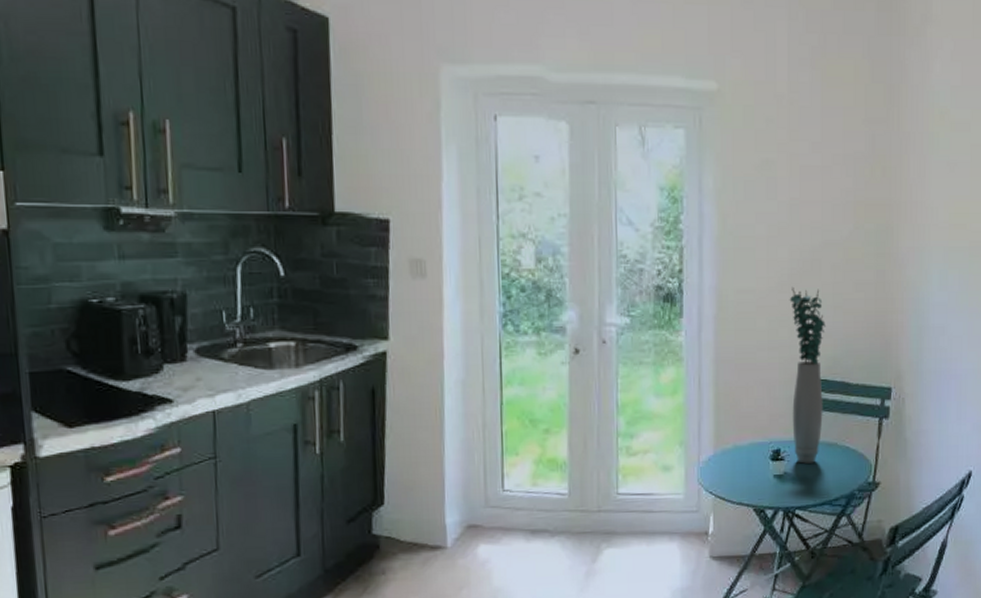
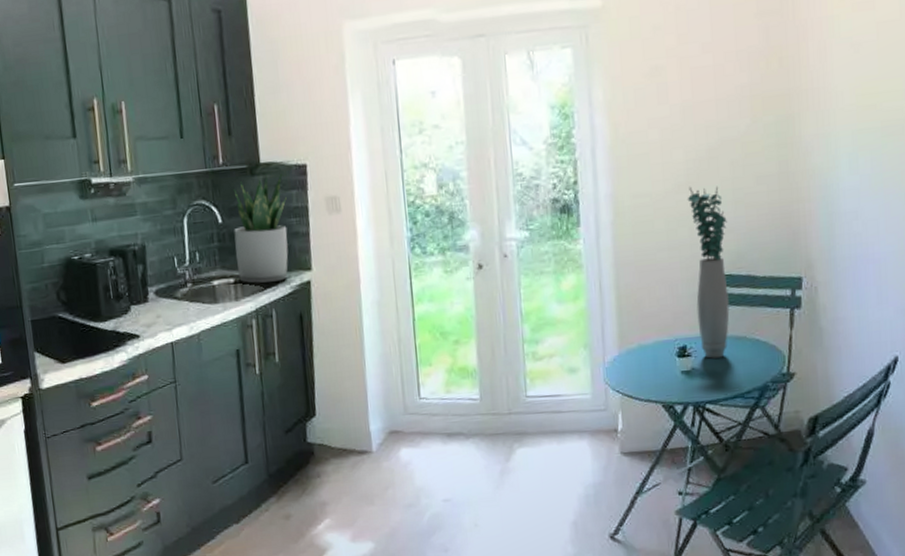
planter: none [298,226,364,351] -> present [233,174,289,284]

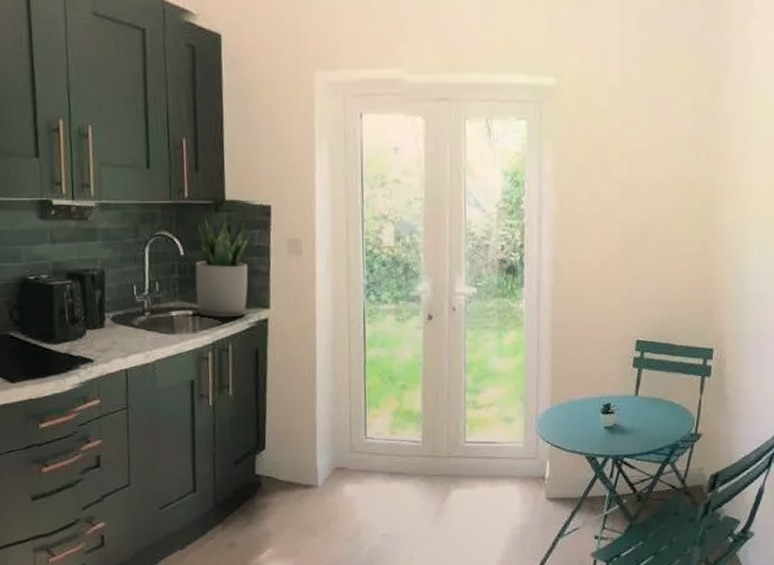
vase: present [687,186,730,359] -> none [619,258,653,417]

